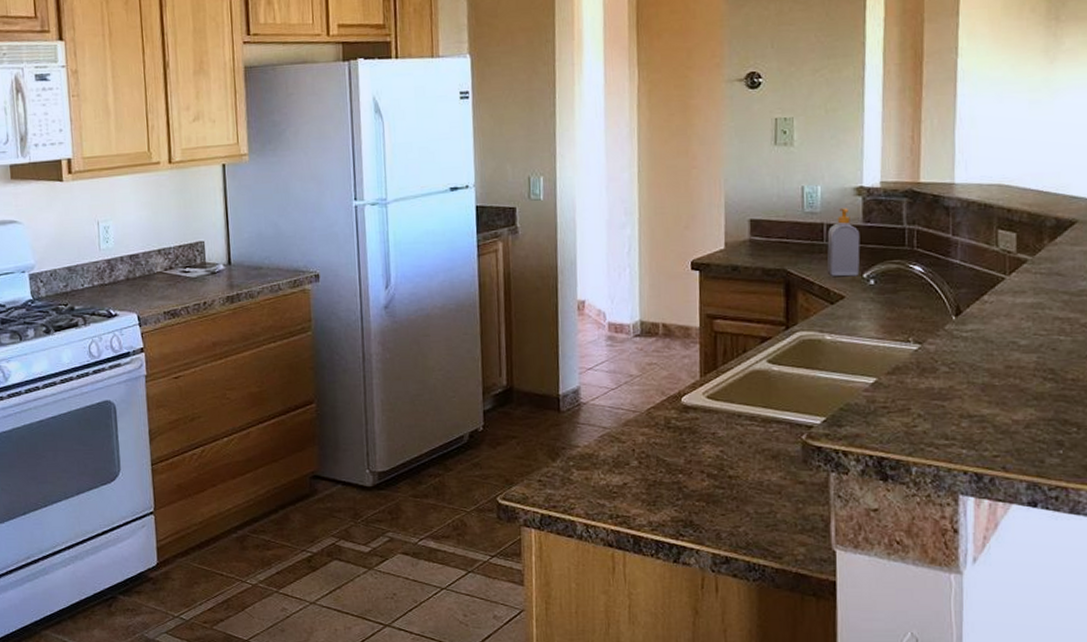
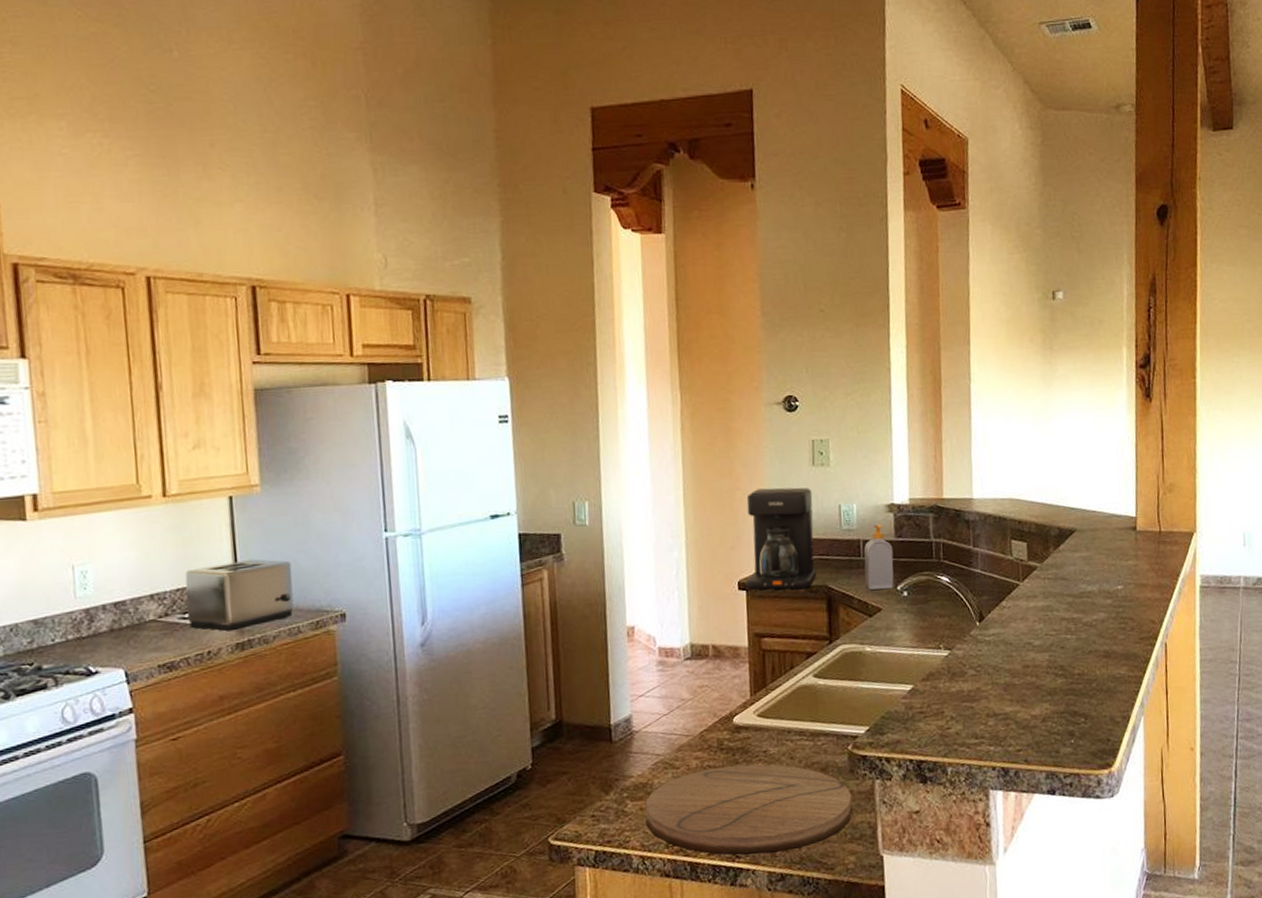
toaster: none [186,221,275,285] -> present [185,558,294,631]
cutting board: none [590,444,805,535] -> present [645,764,853,856]
coffee maker: none [699,167,774,272] -> present [746,487,816,590]

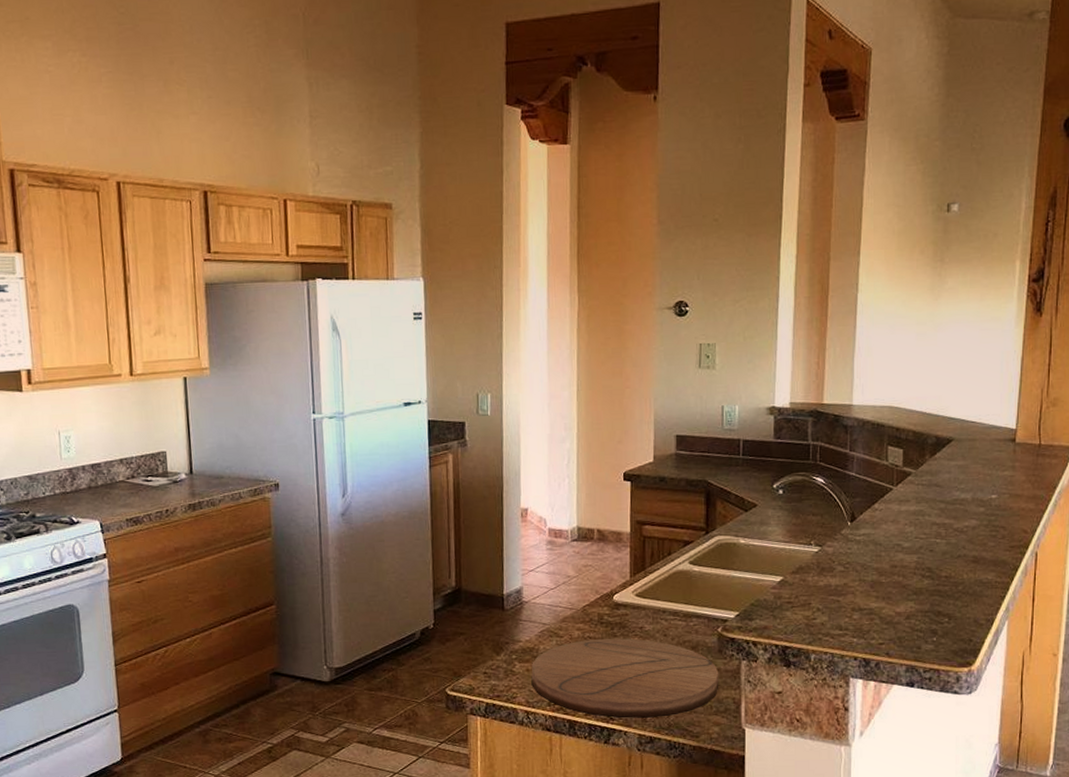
toaster: present [185,558,294,631] -> none [147,432,236,493]
coffee maker: present [746,487,816,590] -> none [631,387,697,483]
soap bottle: present [863,524,894,591] -> none [742,426,771,488]

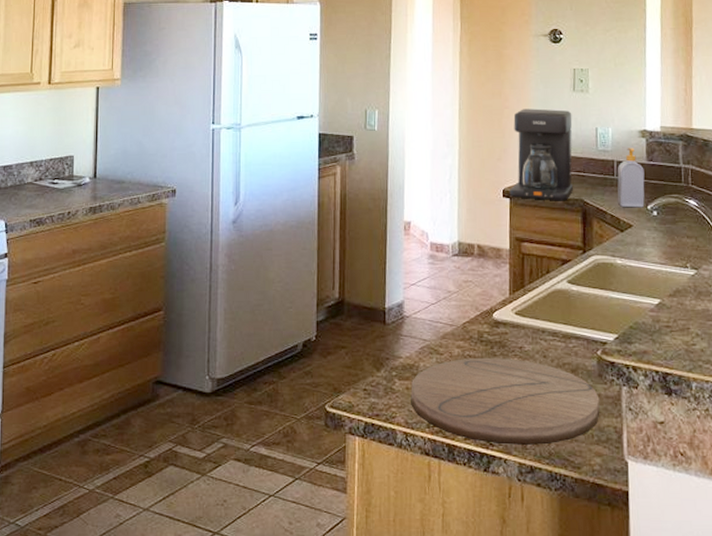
coffee maker: none [631,387,697,483] -> present [510,108,573,201]
soap bottle: none [742,426,771,488] -> present [617,148,645,208]

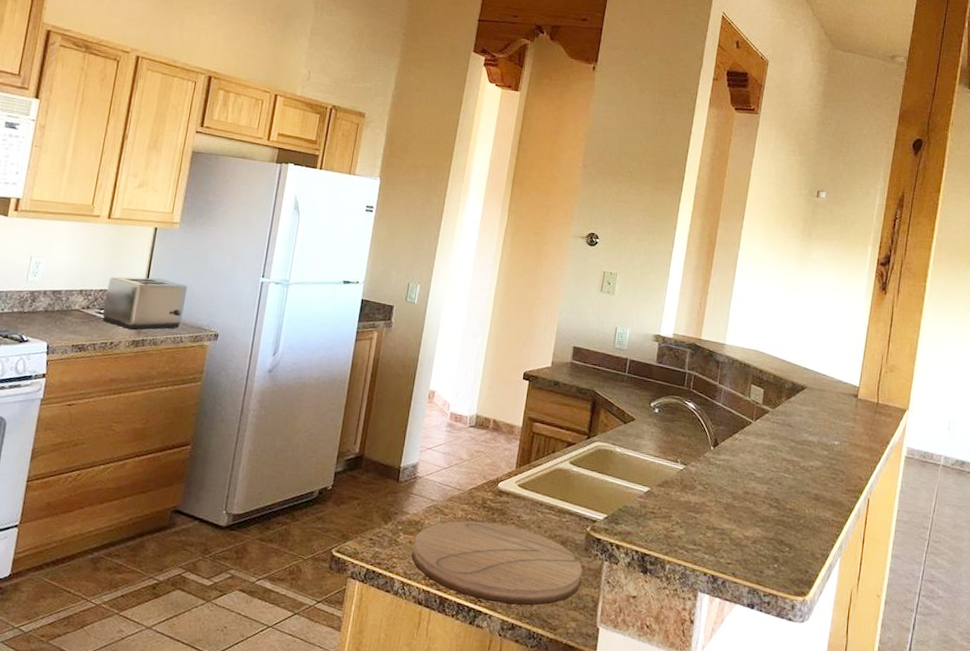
toaster: none [56,139,138,196] -> present [102,276,188,330]
coffee maker: present [510,108,573,201] -> none [529,301,597,390]
soap bottle: present [617,148,645,208] -> none [625,349,653,405]

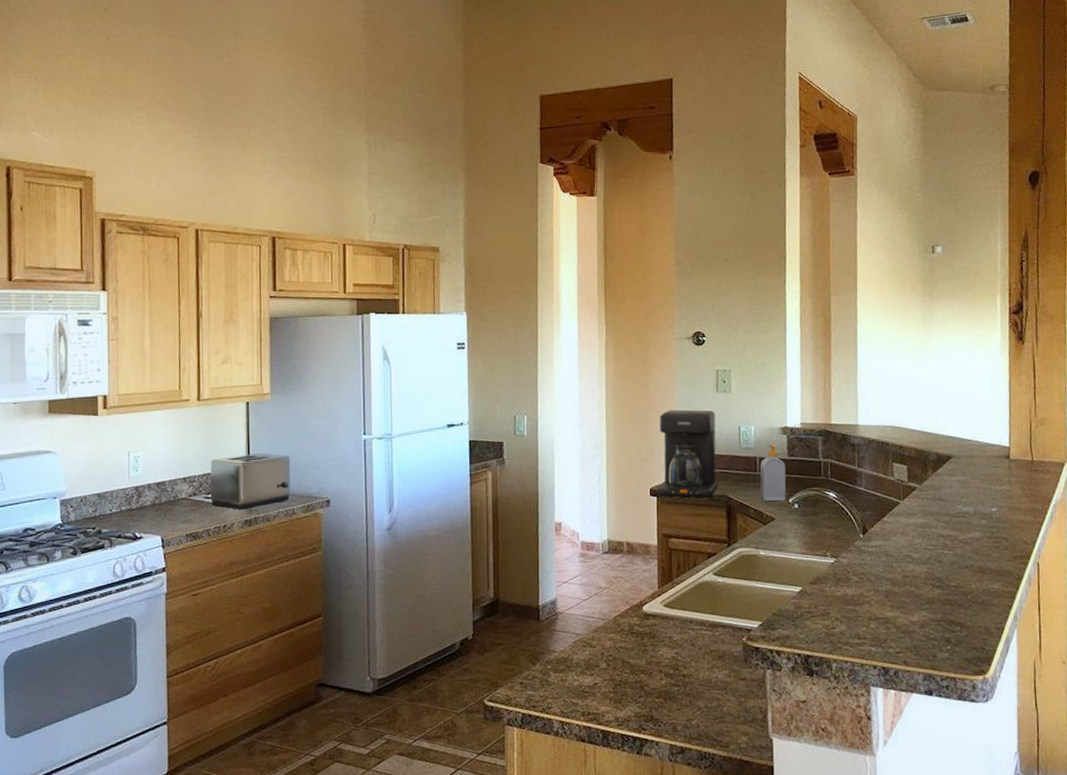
cutting board: present [411,521,583,606] -> none [565,648,746,729]
coffee maker: none [529,301,597,390] -> present [657,409,718,498]
soap bottle: none [625,349,653,405] -> present [760,444,787,502]

